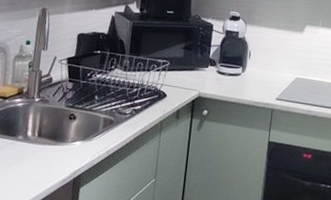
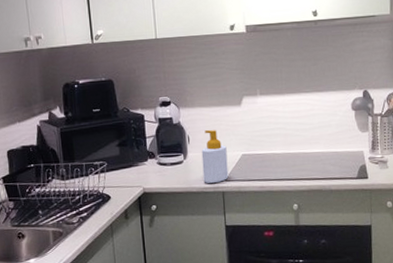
soap bottle: none [256,48,283,100] -> present [201,129,229,184]

